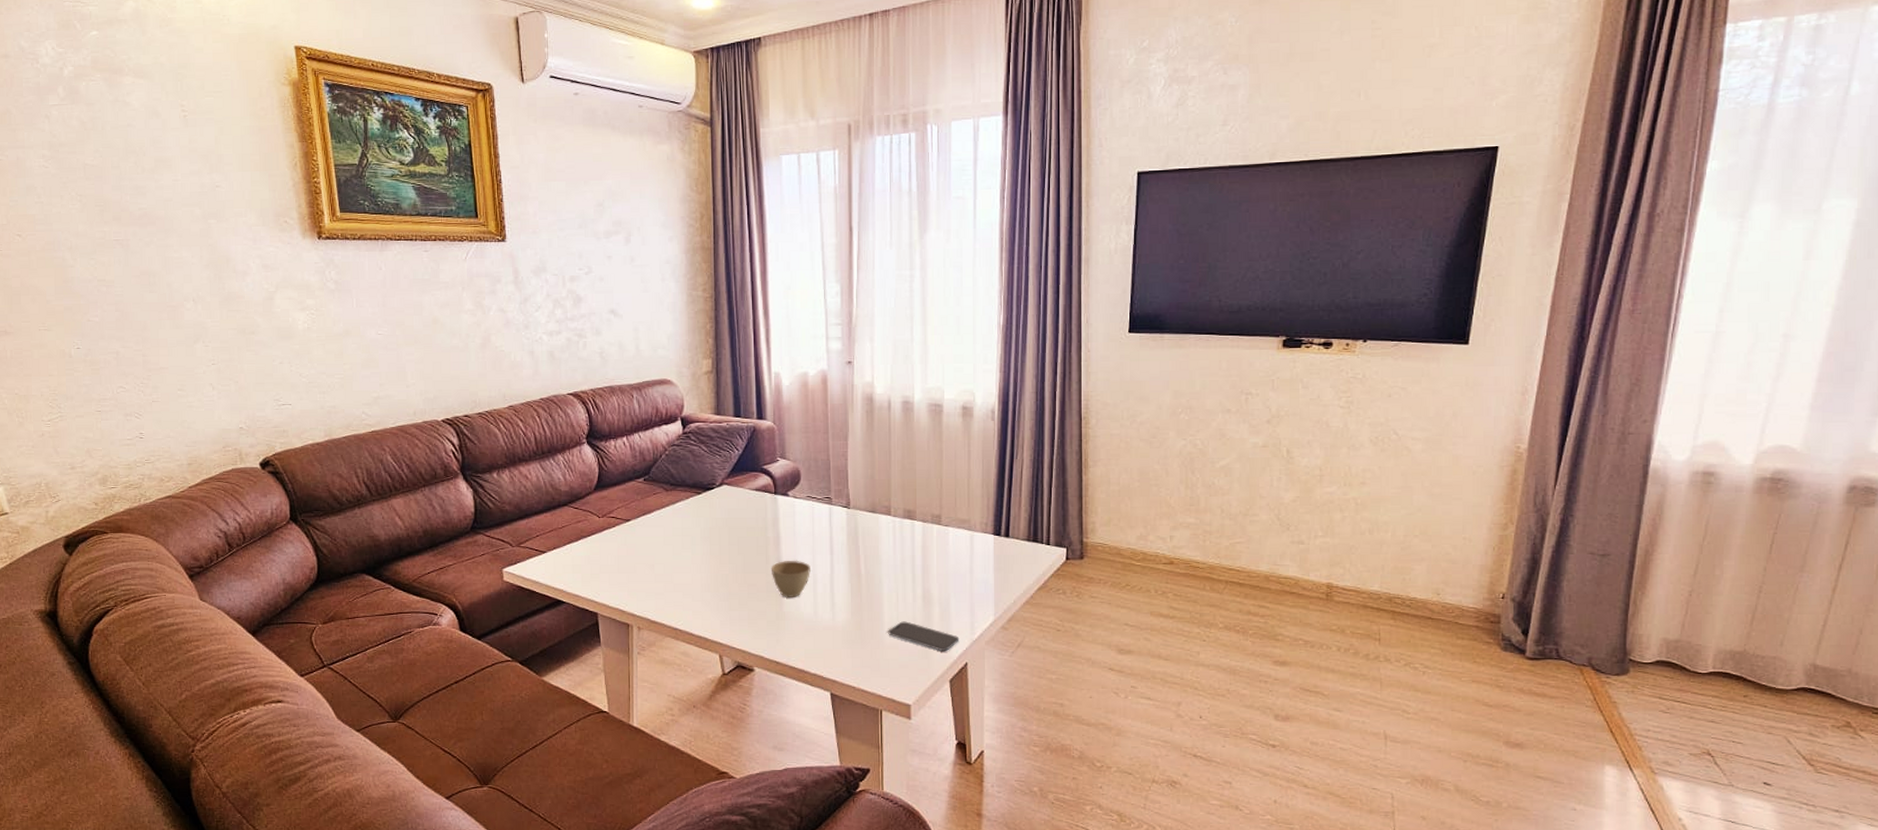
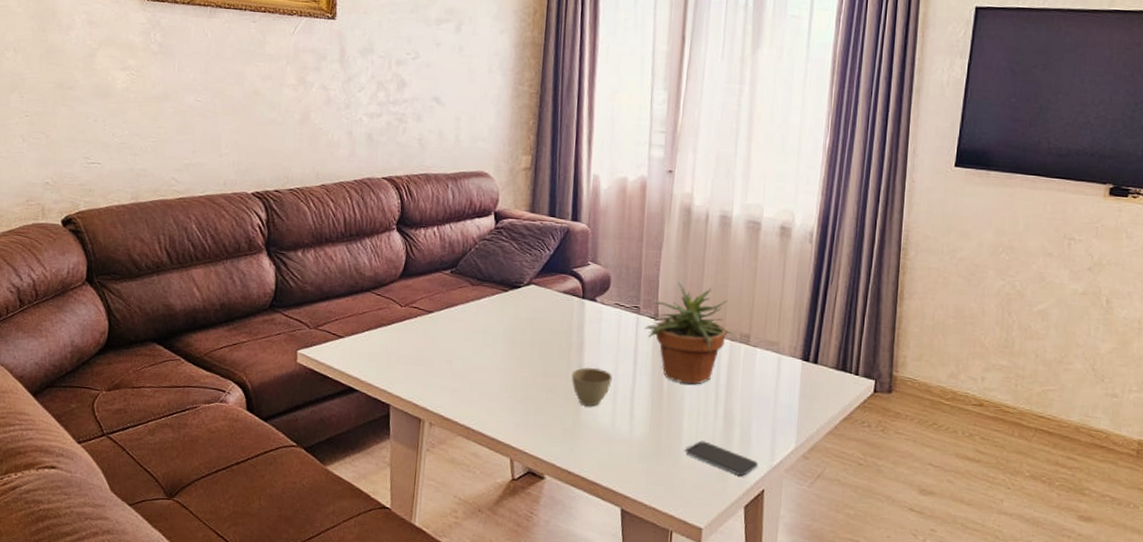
potted plant: none [837,470,930,568] -> present [644,282,738,385]

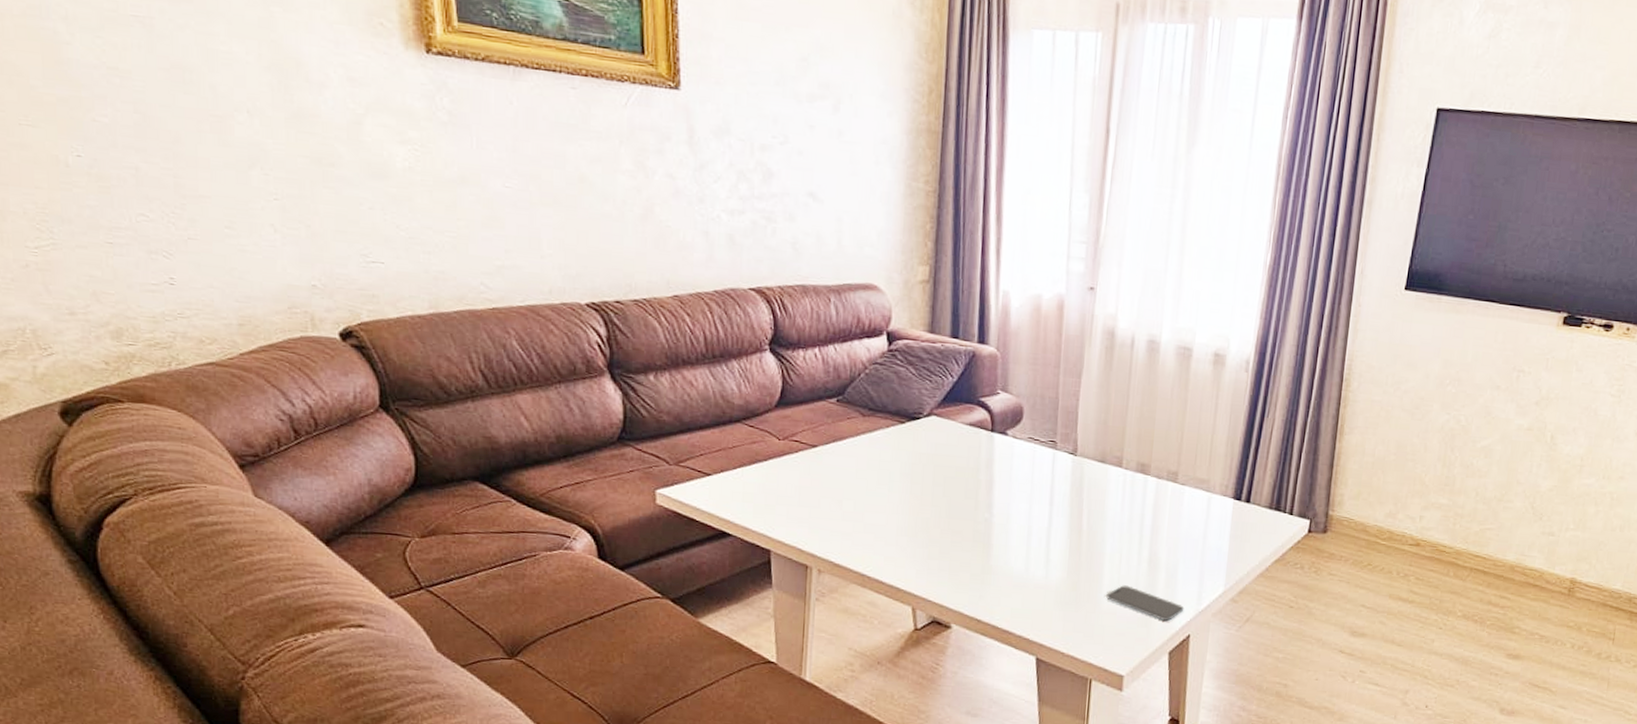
cup: present [571,367,612,406] -> none [979,508,1026,550]
potted plant: present [644,282,738,385] -> none [1061,414,1165,526]

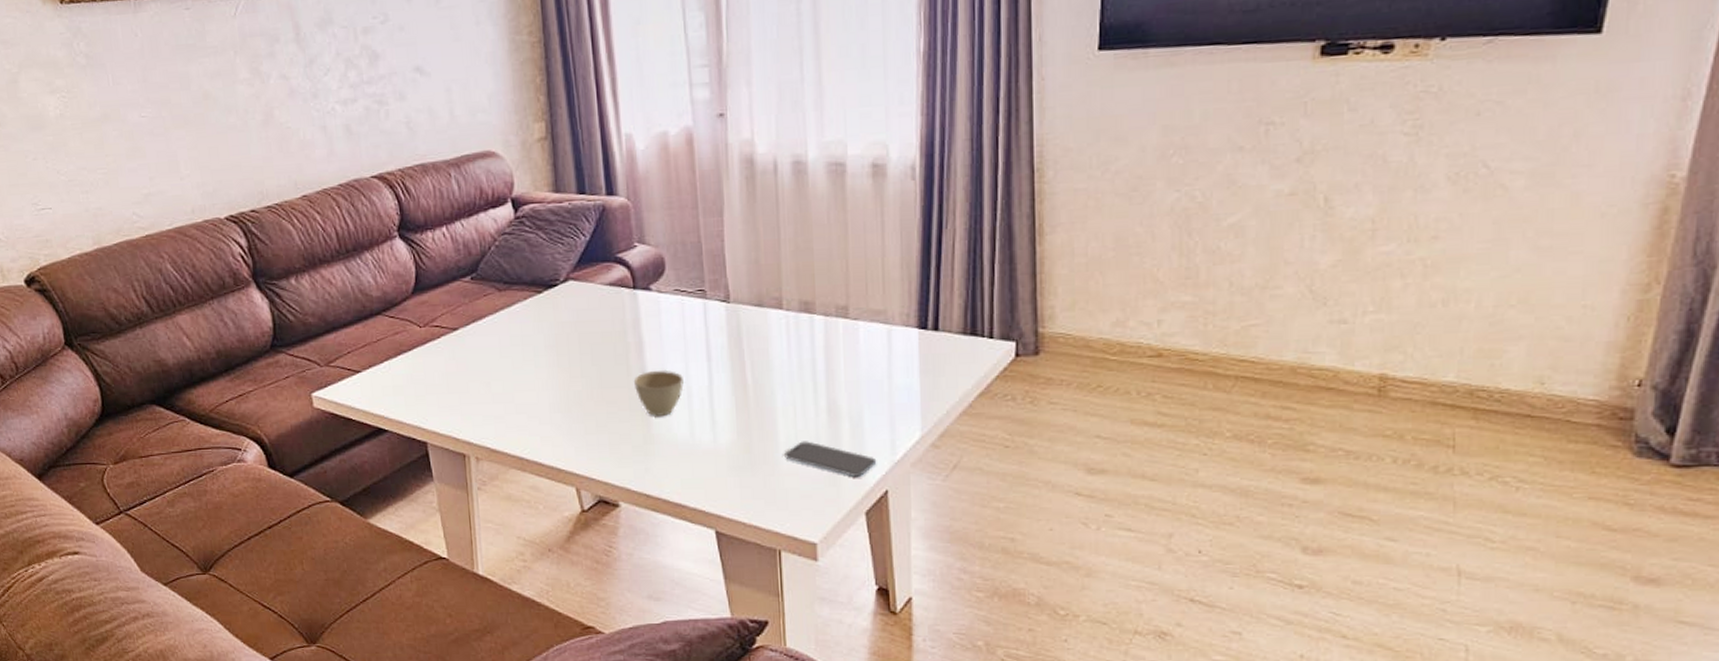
cup: none [979,508,1026,550] -> present [633,371,684,416]

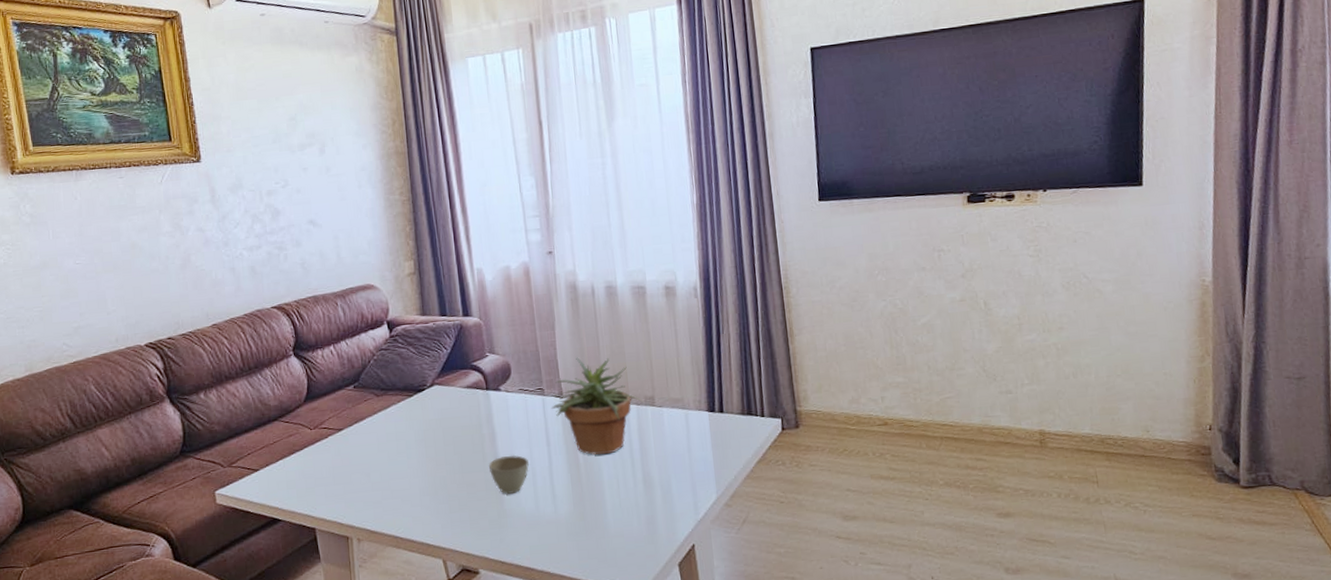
potted plant: none [714,252,834,376] -> present [551,357,644,455]
smartphone: present [784,441,877,476] -> none [612,507,684,535]

